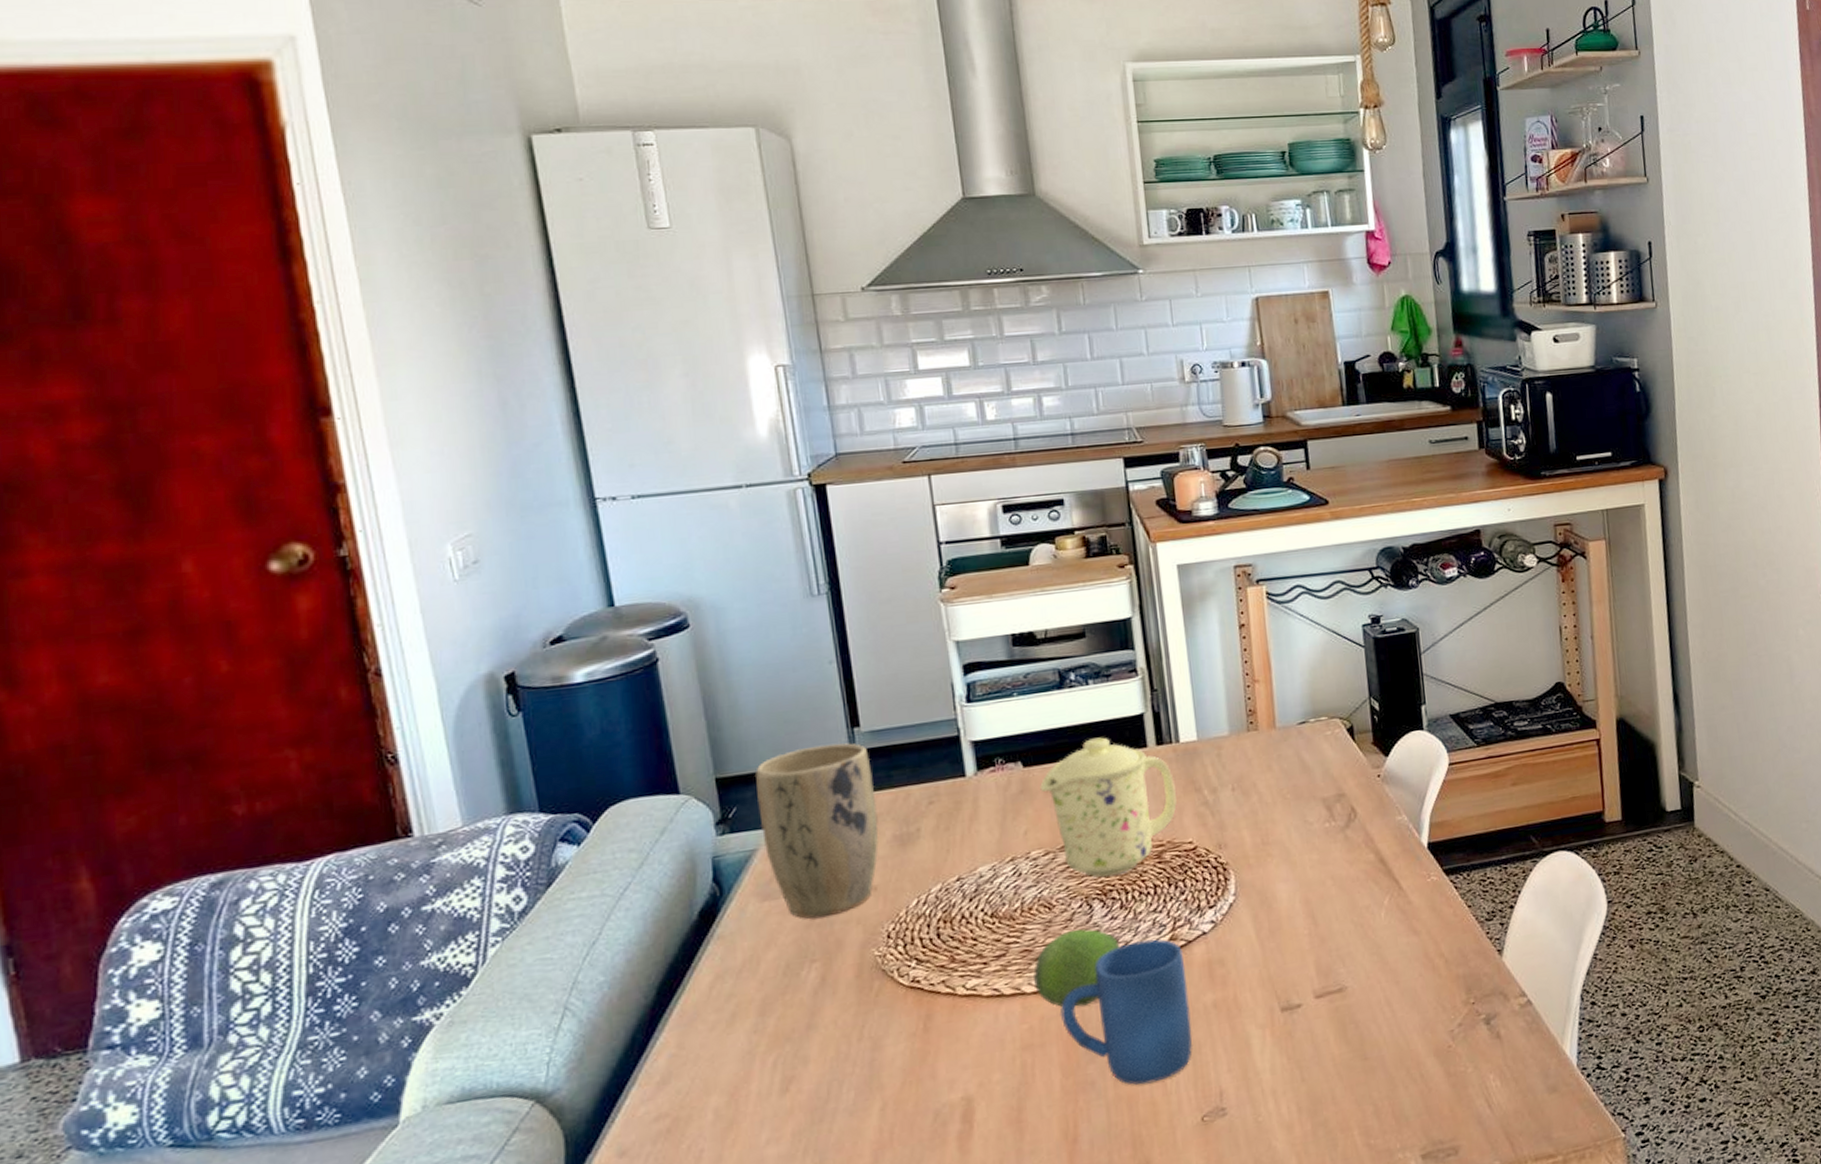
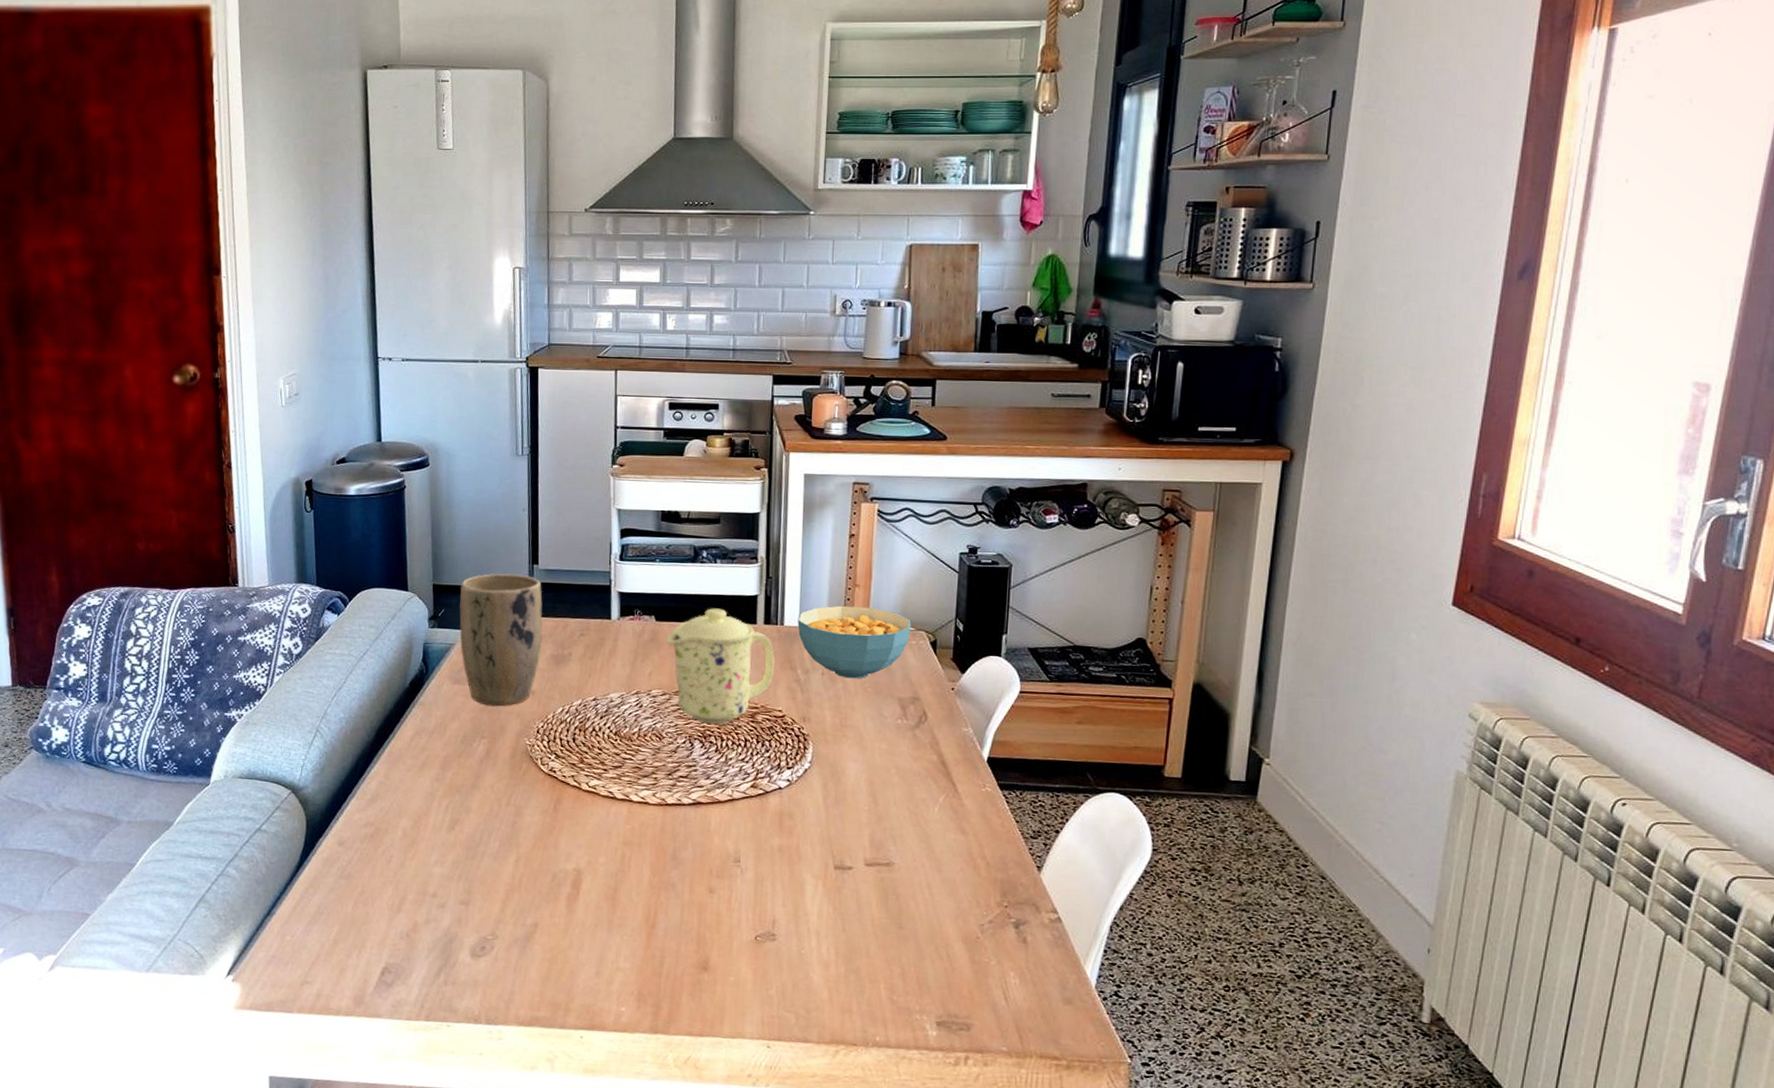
fruit: present [1034,929,1121,1007] -> none [640,760,711,823]
mug: present [1061,939,1193,1085] -> none [657,781,761,898]
cereal bowl: none [1195,702,1324,789] -> present [797,605,911,679]

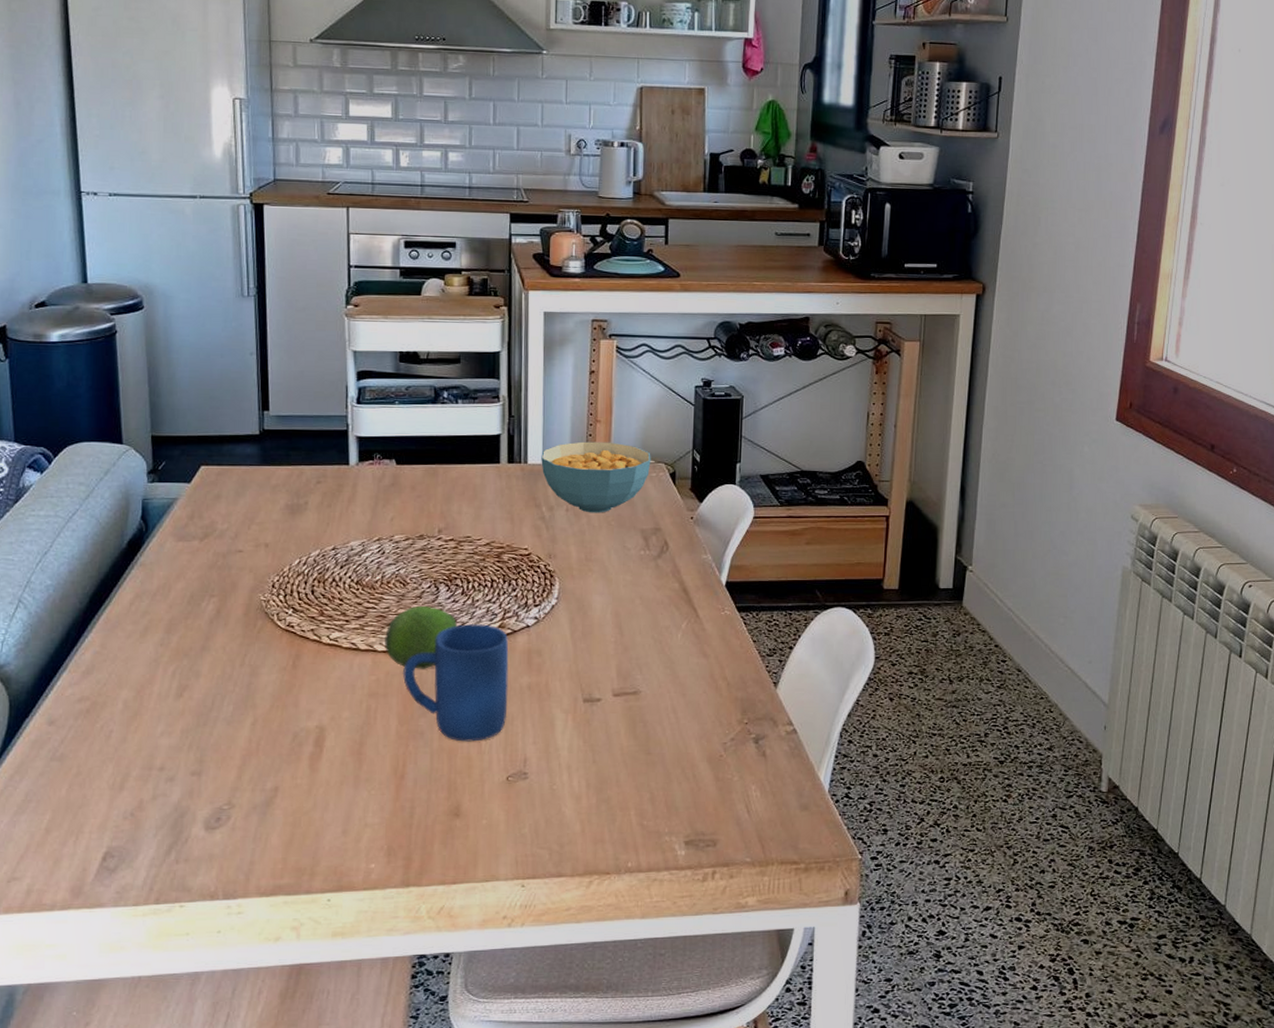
plant pot: present [459,573,543,707] -> none [182,421,276,562]
fruit: none [640,760,711,823] -> present [385,605,458,669]
mug: none [657,781,761,898] -> present [403,624,509,742]
mug: present [666,608,775,724] -> none [408,449,519,567]

